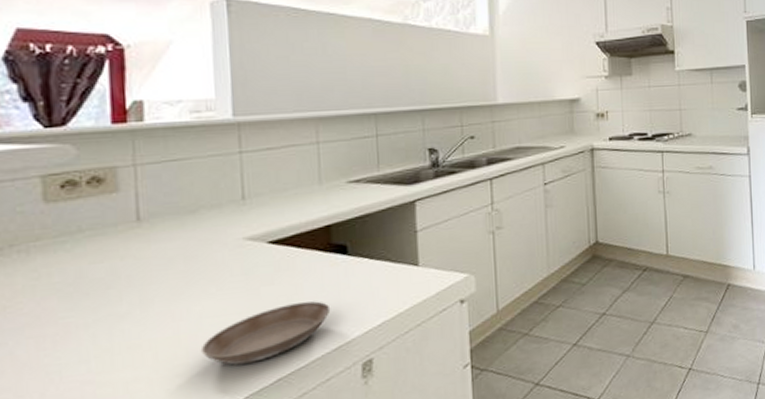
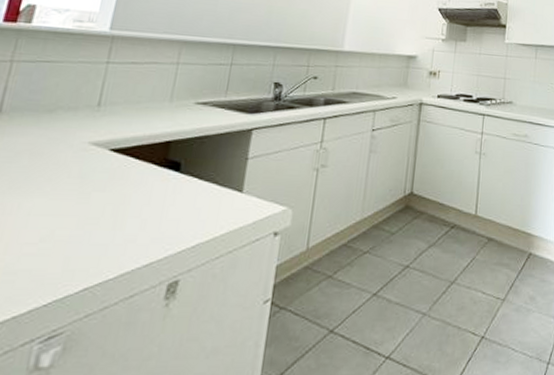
saucer: present [200,301,331,365] -> none [19,213,152,268]

